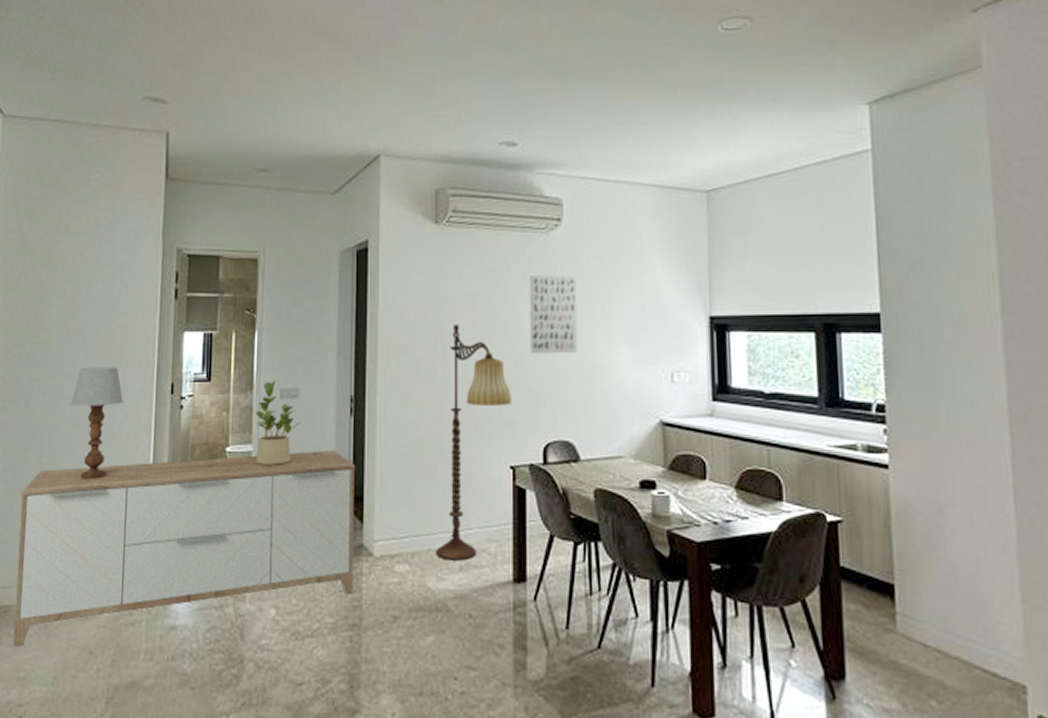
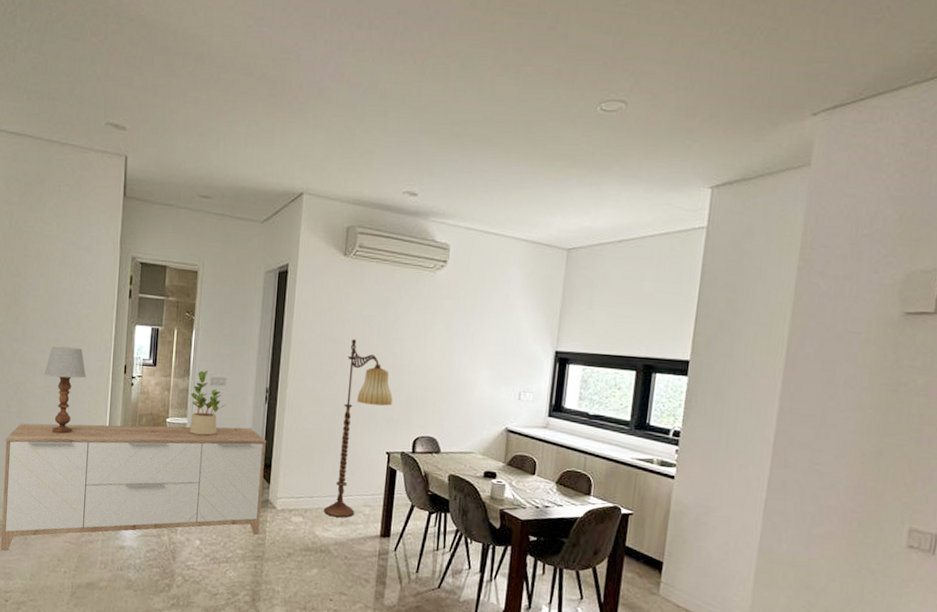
wall art: present [529,275,578,353] -> none [411,305,454,370]

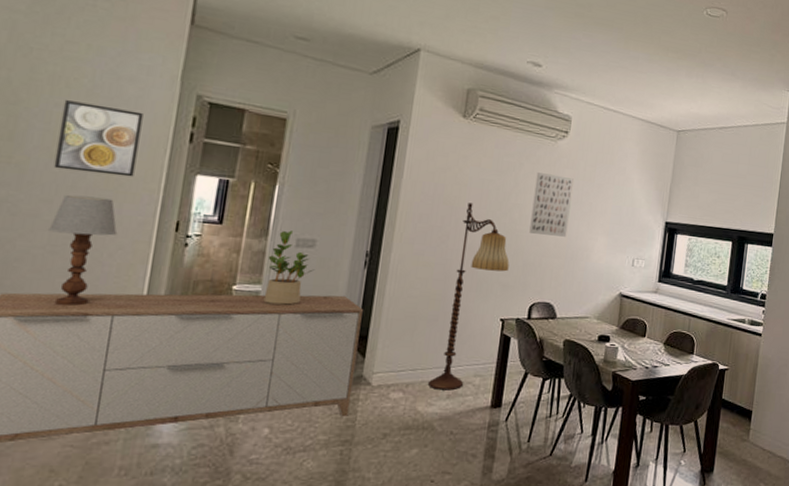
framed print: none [43,271,97,330] -> present [53,100,143,177]
wall art: none [411,305,454,370] -> present [529,172,574,237]

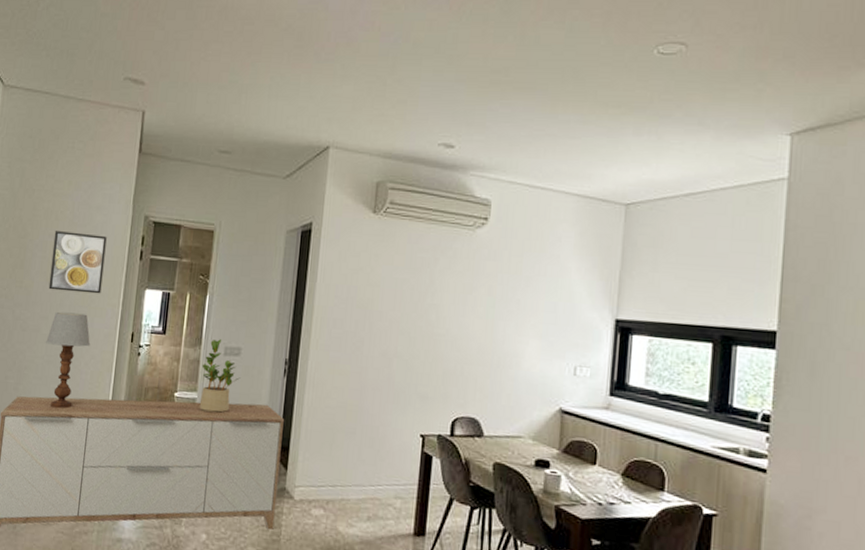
floor lamp: present [428,203,510,391] -> none [348,305,428,512]
wall art: present [529,172,574,237] -> none [448,267,497,341]

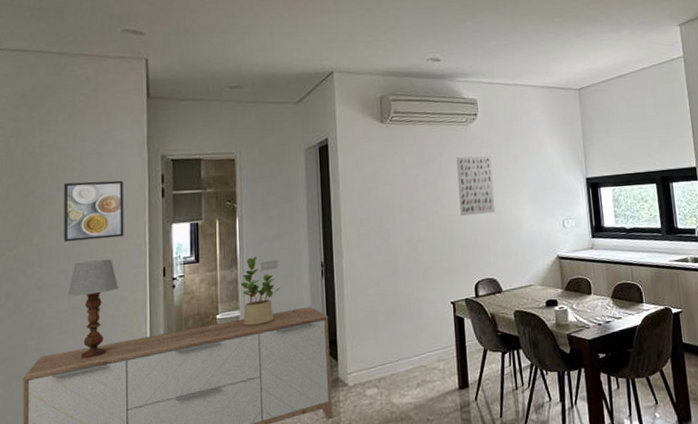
wall art: none [448,267,497,341] -> present [456,156,496,216]

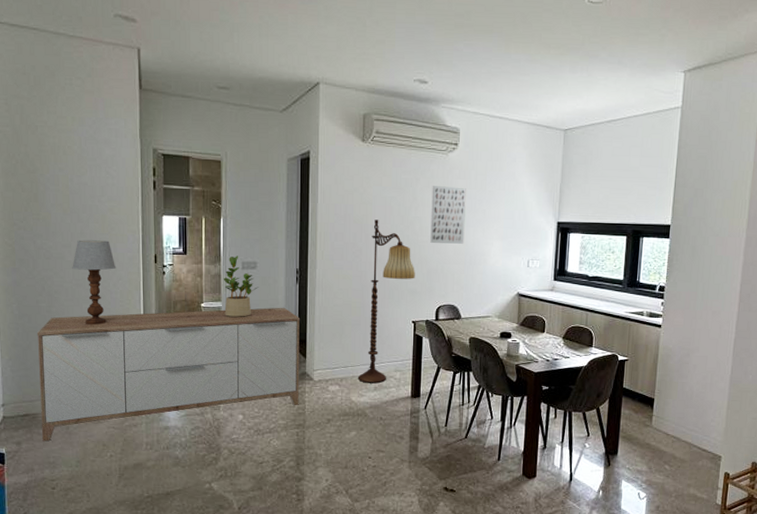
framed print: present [63,180,124,242] -> none [65,165,120,222]
floor lamp: none [398,199,449,381] -> present [358,219,415,384]

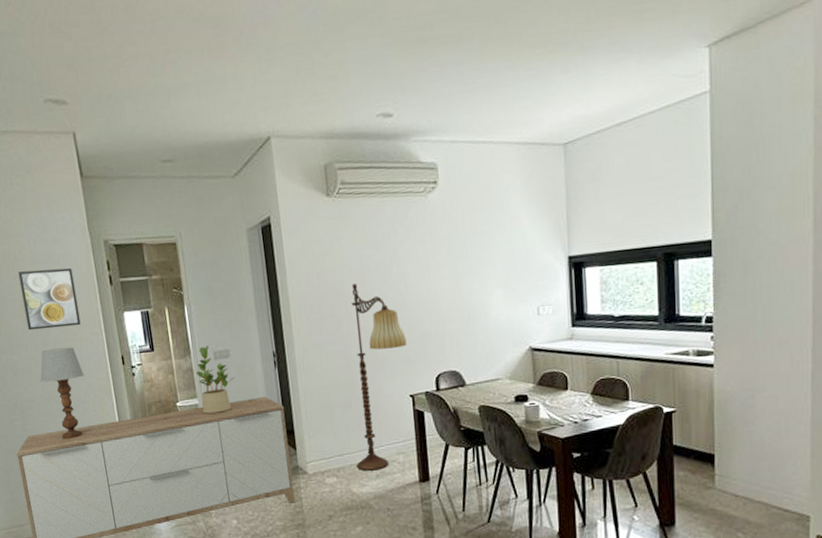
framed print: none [65,165,120,222] -> present [18,267,81,331]
wall art: present [430,186,466,244] -> none [413,232,459,302]

